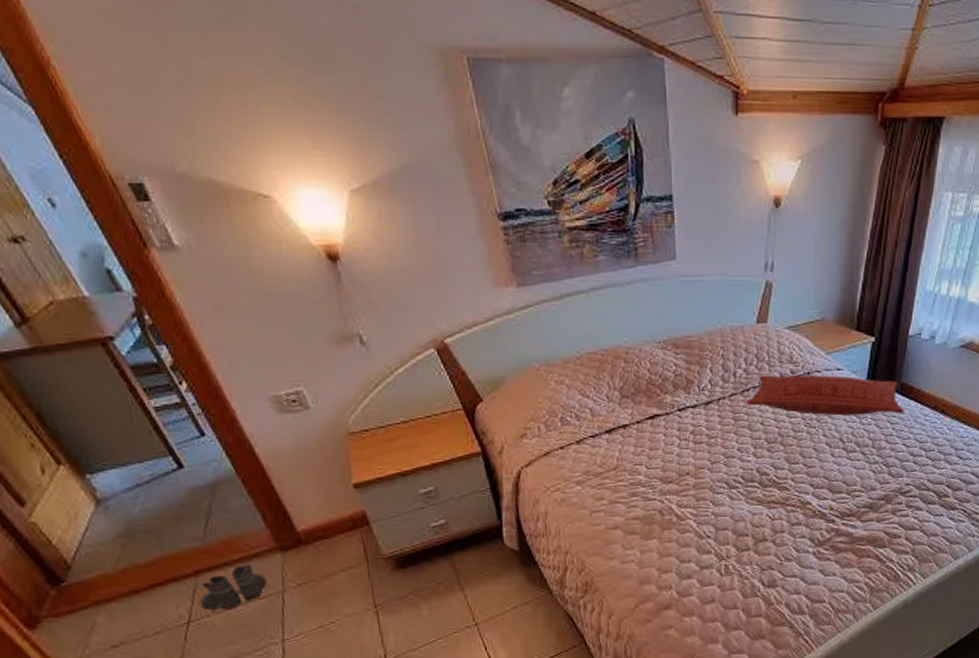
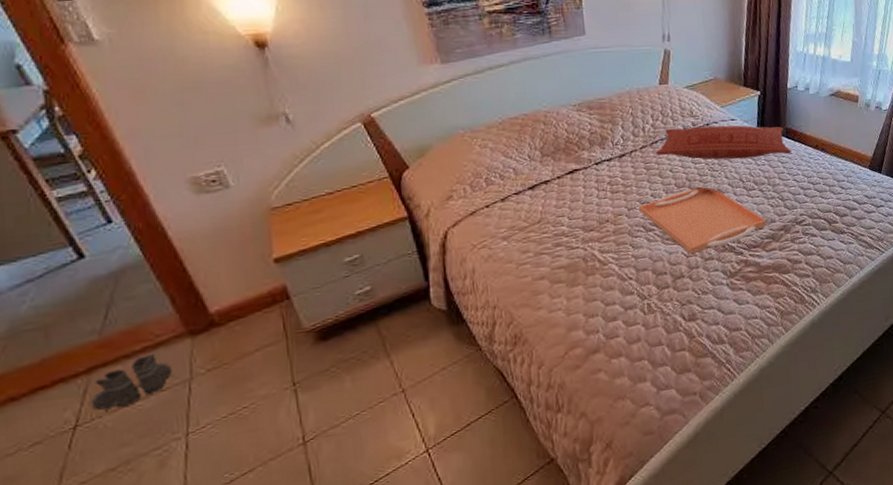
serving tray: none [723,444,865,518] -> present [639,187,767,255]

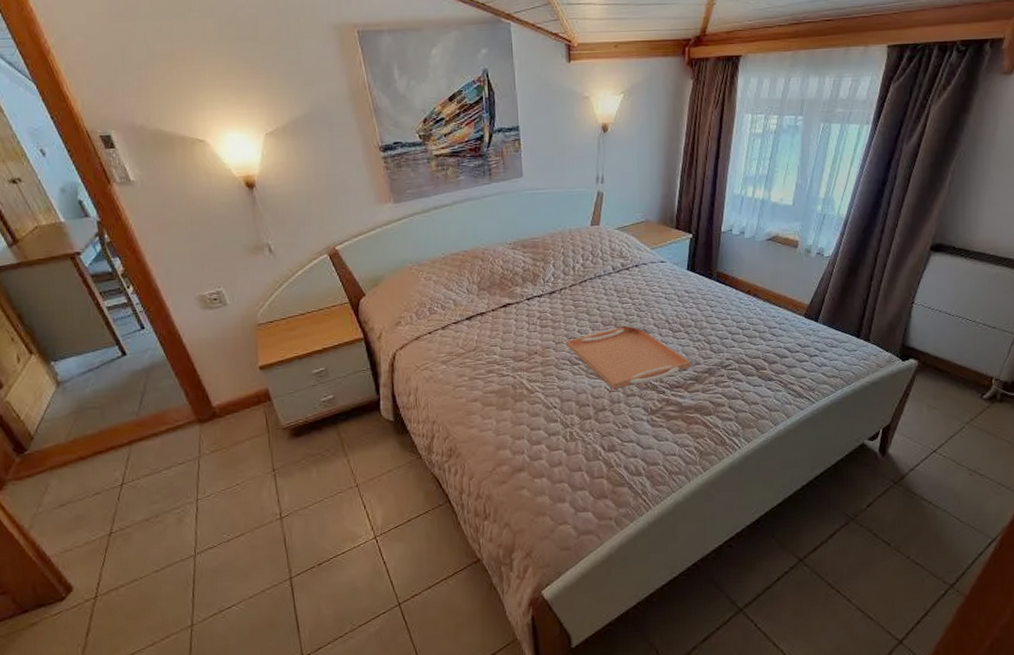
boots: present [91,353,173,412] -> none [132,434,187,476]
pillow: present [655,125,792,160] -> none [584,267,722,301]

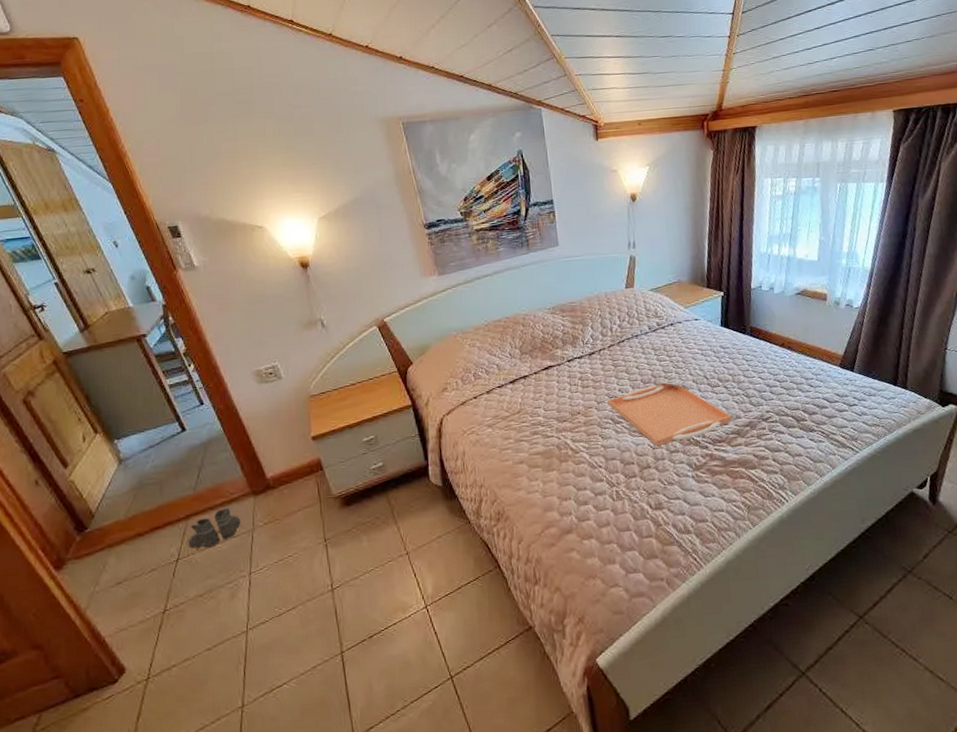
boots: none [132,434,187,476] -> present [188,507,241,550]

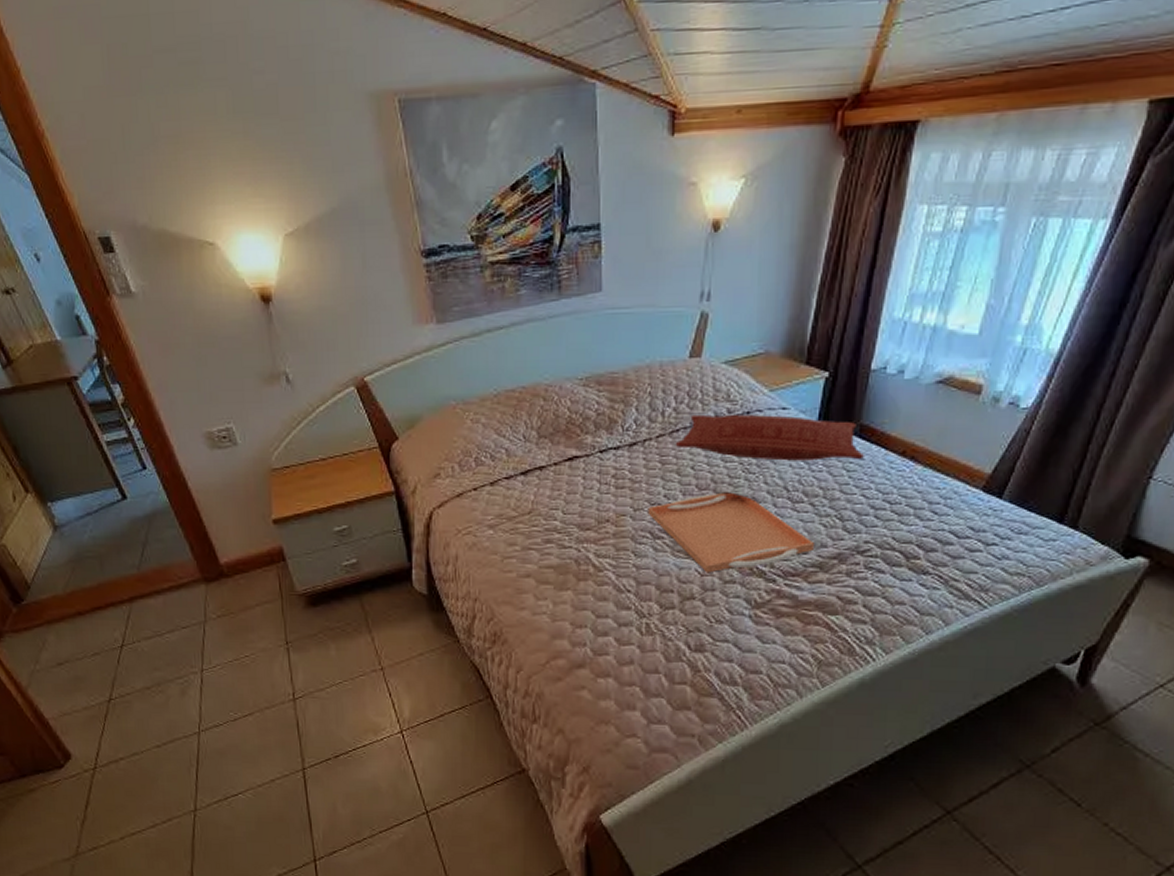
boots: present [188,507,241,550] -> none [132,593,191,638]
pillow: none [622,324,757,358] -> present [675,414,865,461]

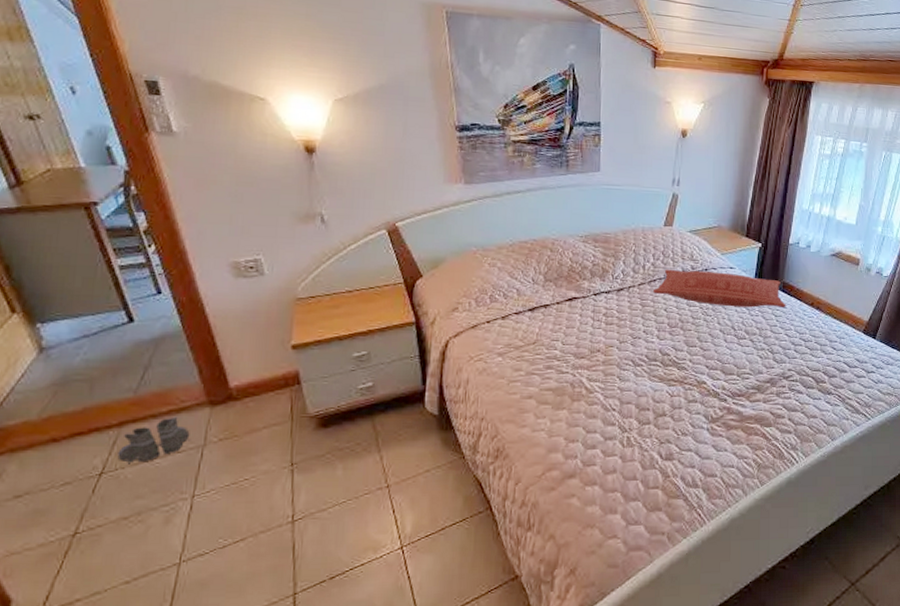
boots: none [132,593,191,638] -> present [117,416,190,464]
serving tray: present [648,492,814,573] -> none [630,330,753,394]

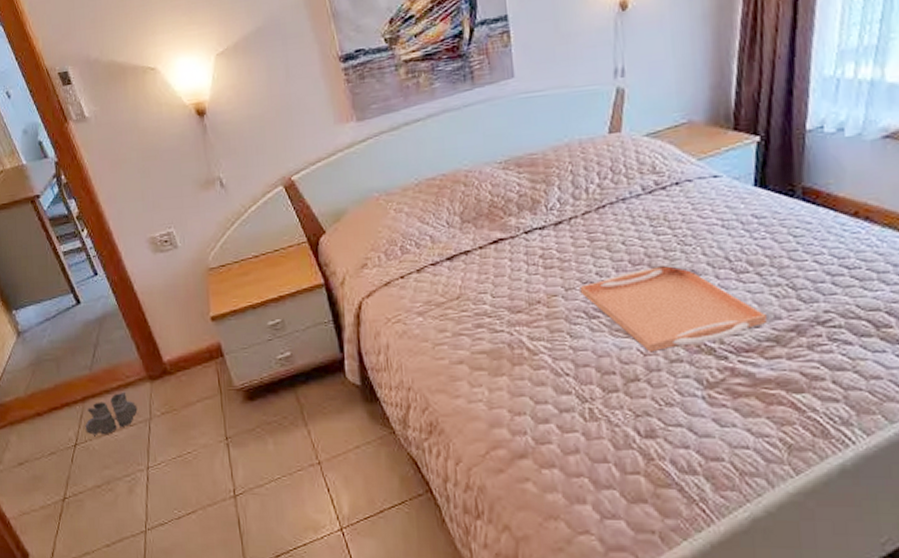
serving tray: none [630,330,753,394] -> present [580,266,767,353]
pillow: present [652,269,787,309] -> none [602,183,813,230]

